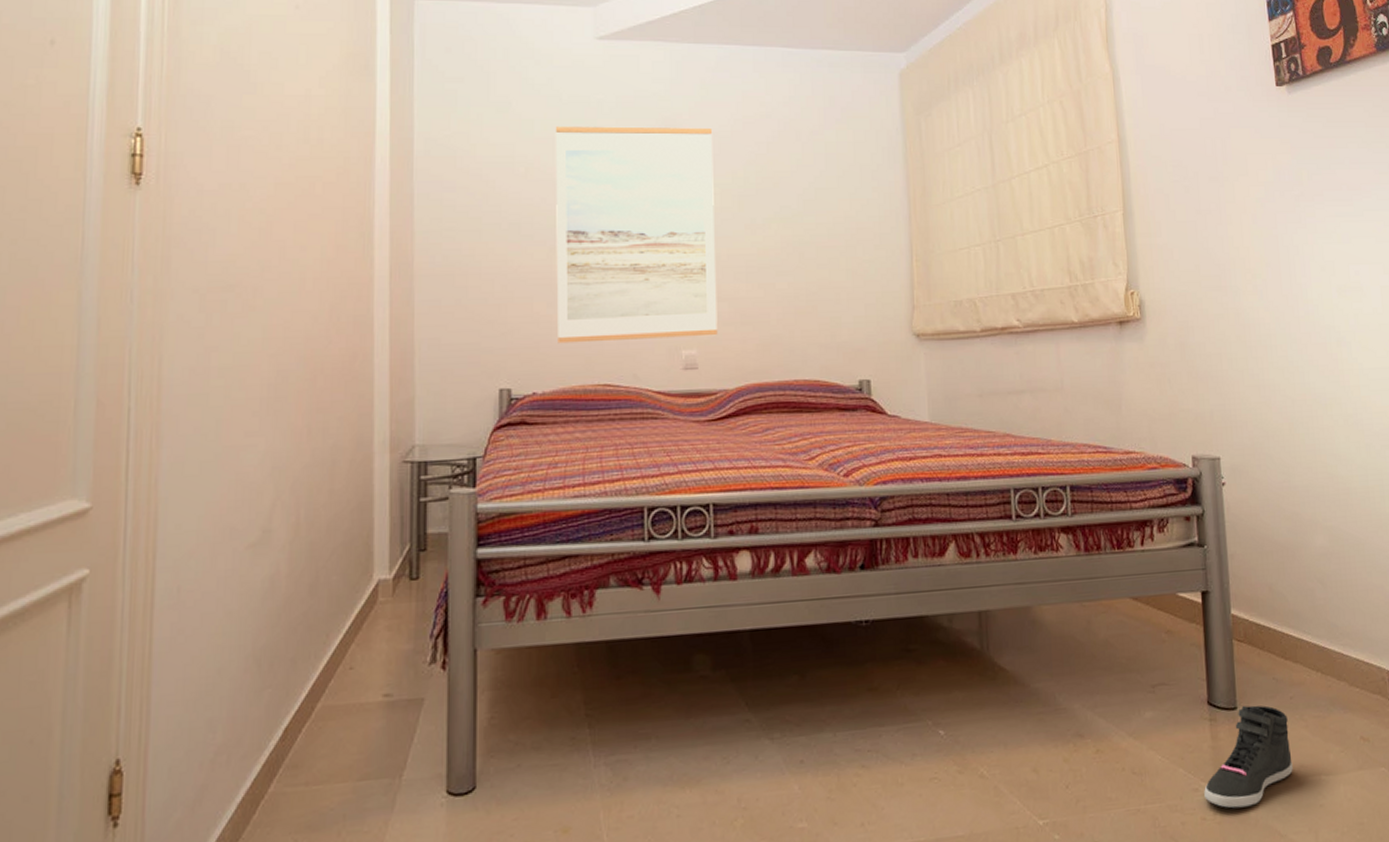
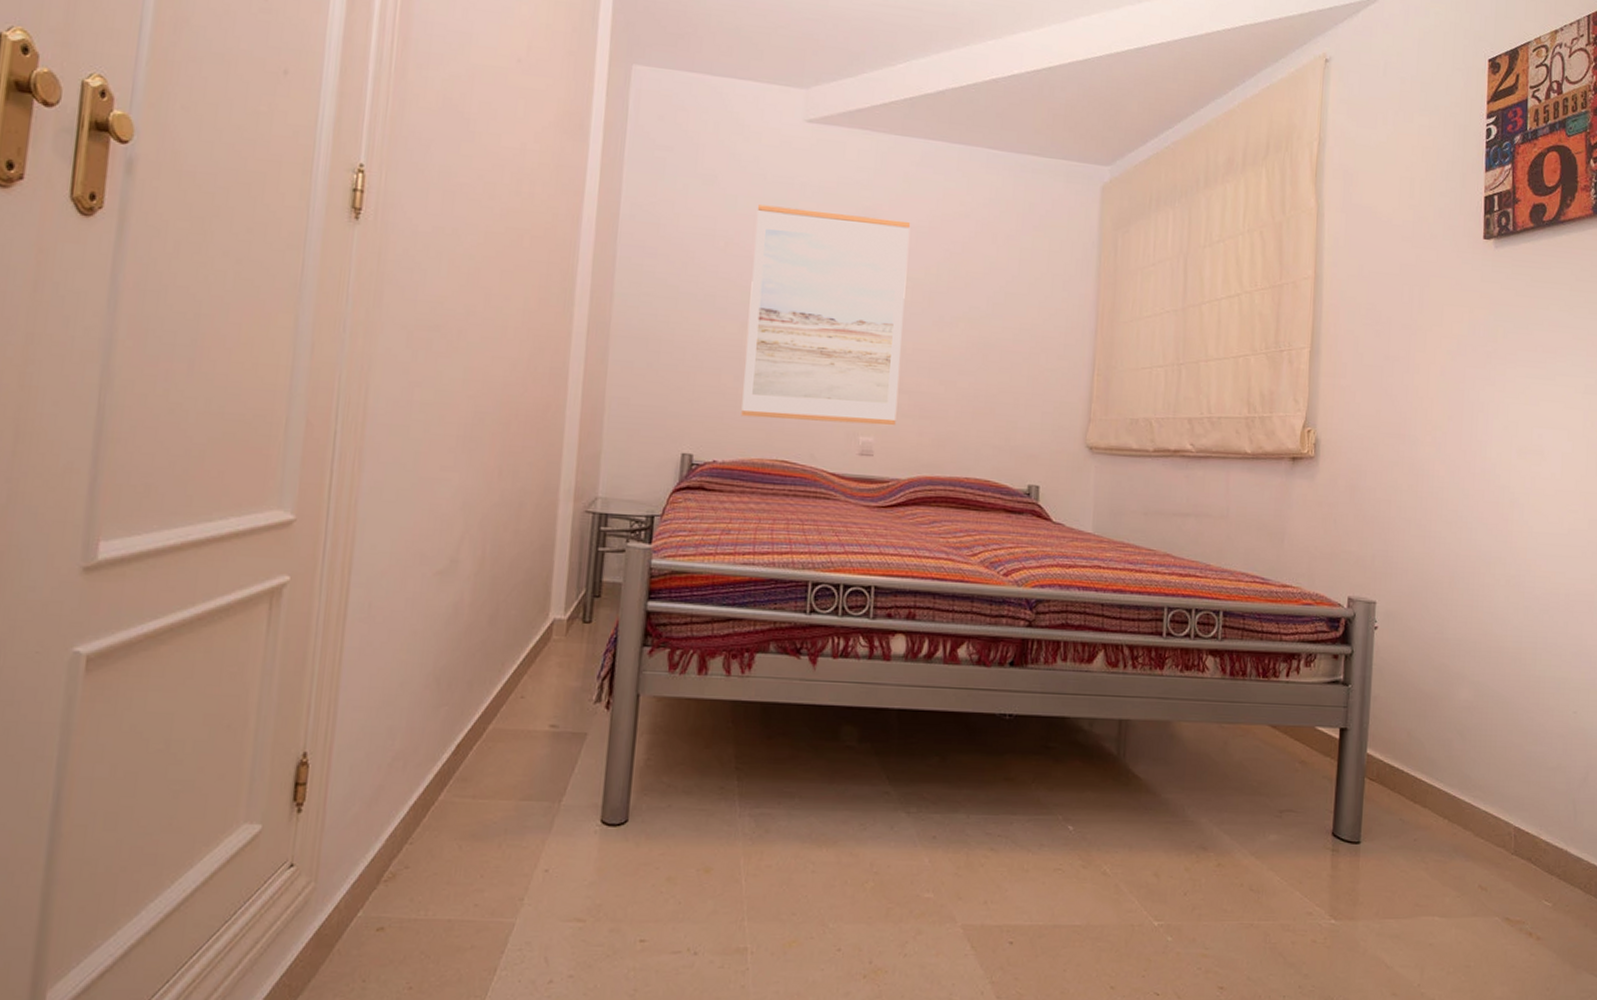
sneaker: present [1204,705,1293,808] -> none [1317,840,1409,936]

